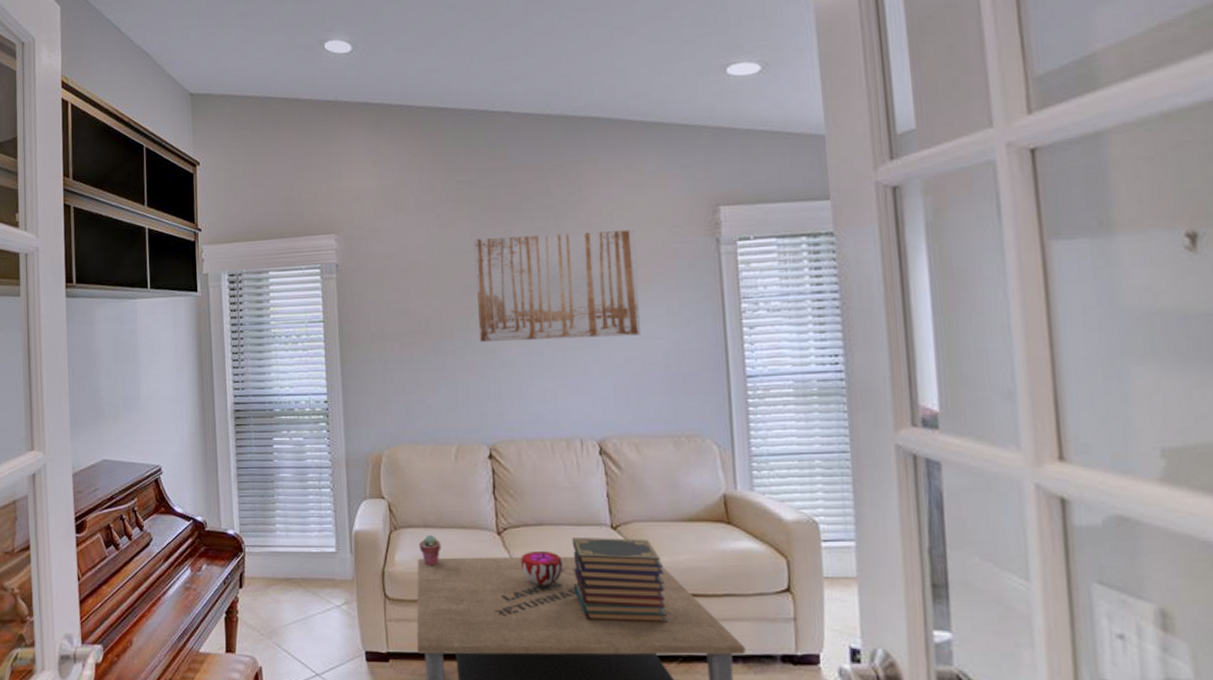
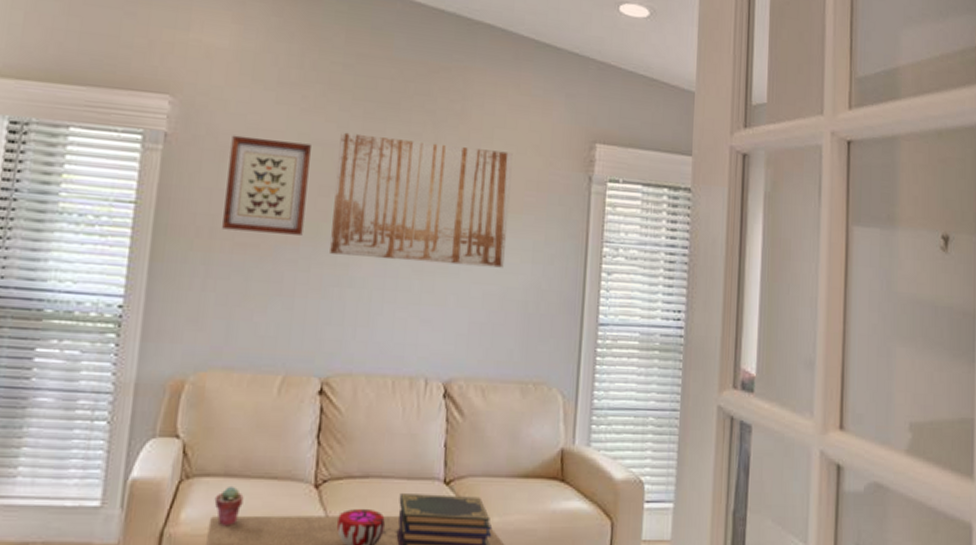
wall art: none [387,253,455,333] -> present [222,135,311,235]

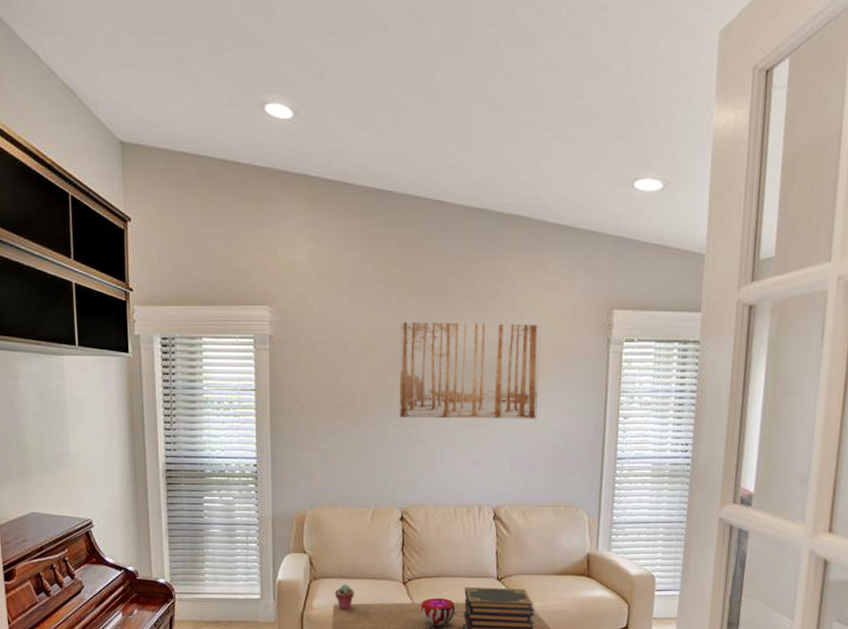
wall art: present [222,135,311,235] -> none [318,332,378,405]

